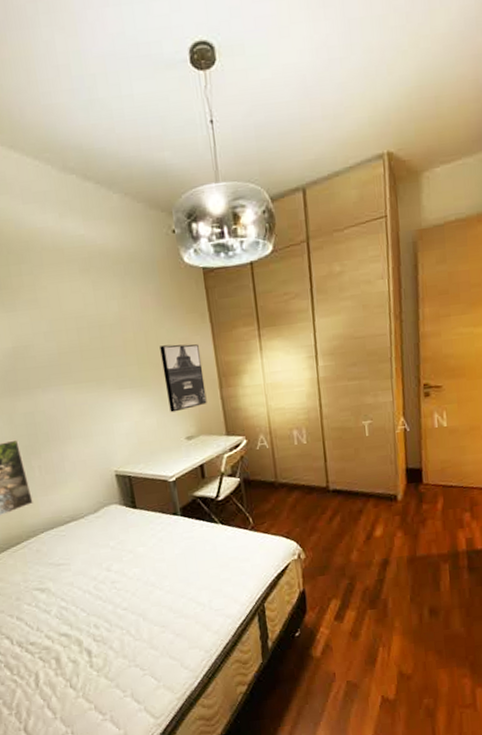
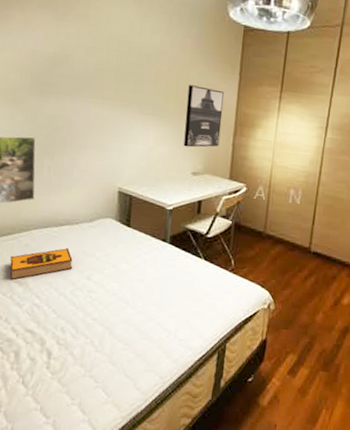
hardback book: none [25,545,90,589] -> present [10,248,73,280]

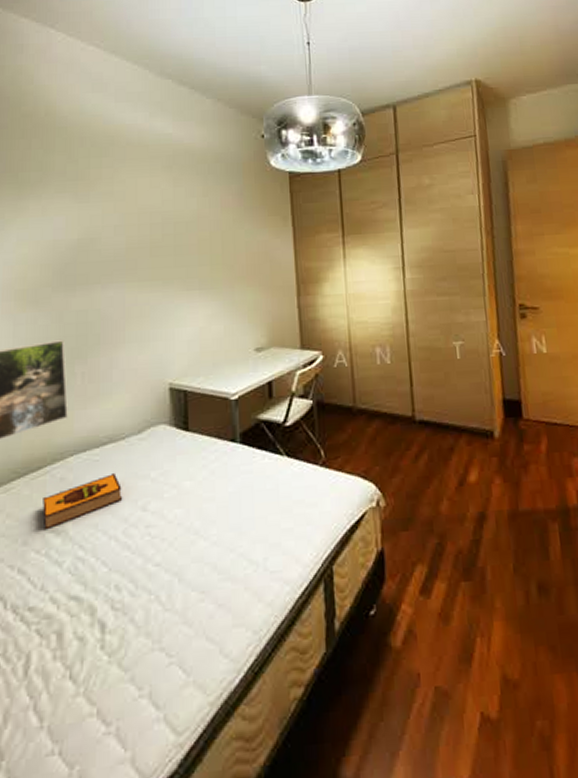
wall art: present [183,85,224,148] -> none [236,246,282,320]

